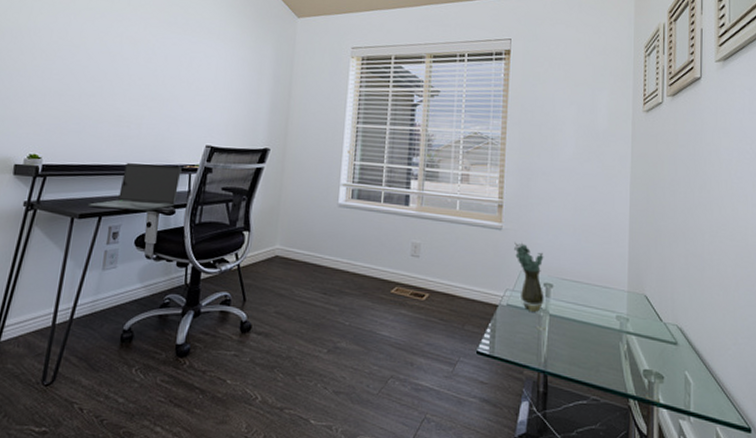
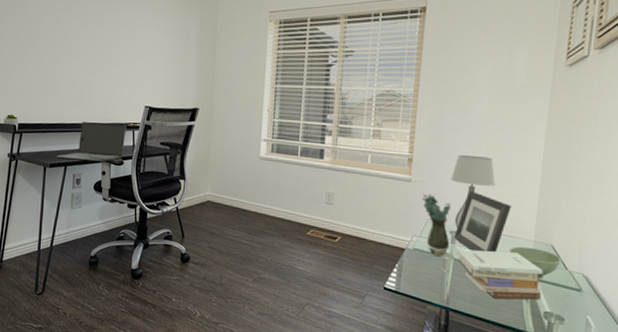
table lamp: none [542,201,587,279] -> present [451,155,496,228]
picture frame: none [549,238,603,306] -> present [454,190,511,253]
books: none [551,303,639,358] -> present [456,248,543,300]
bowl: none [604,297,656,332] -> present [508,246,562,278]

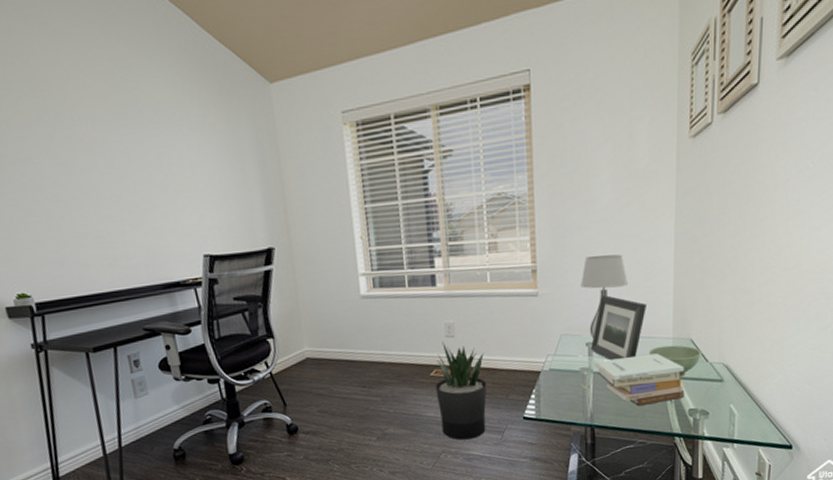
laptop: present [55,122,127,162] -> none [97,282,189,340]
planter: none [309,207,356,298] -> present [435,342,487,440]
vase: present [422,193,451,256] -> none [552,305,587,373]

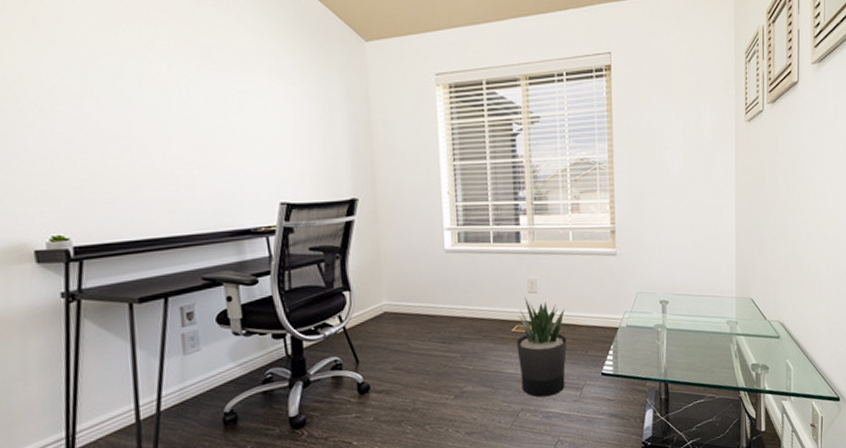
table lamp: present [581,254,629,338] -> none [655,219,697,296]
picture frame: present [591,294,646,361] -> none [664,255,713,318]
books: present [594,353,685,406] -> none [668,311,747,361]
bowl: present [648,345,702,376] -> none [715,304,761,333]

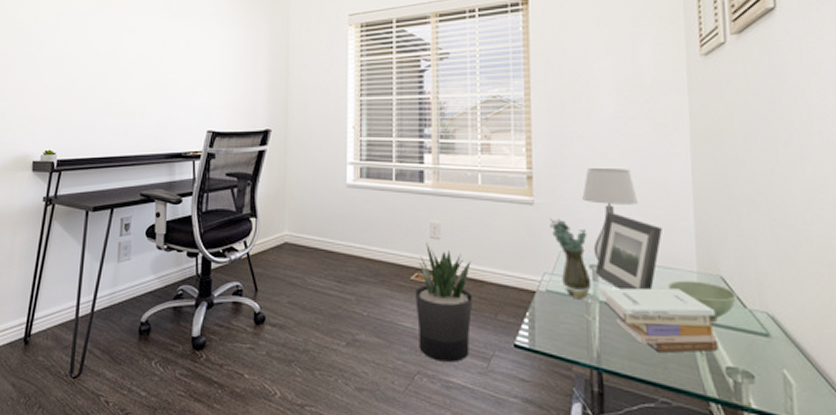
vase: none [629,265,661,329] -> present [550,218,592,298]
table lamp: none [655,219,697,296] -> present [582,168,639,260]
picture frame: none [664,255,713,318] -> present [596,211,662,291]
books: none [668,311,747,361] -> present [600,287,719,353]
bowl: none [715,304,761,333] -> present [667,280,737,322]

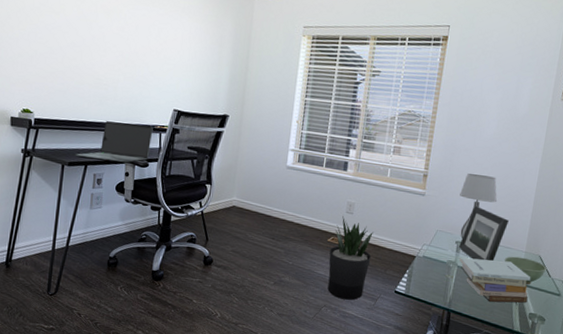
laptop: none [100,154,186,201] -> present [75,121,153,164]
vase: present [550,218,592,298] -> none [434,206,458,264]

